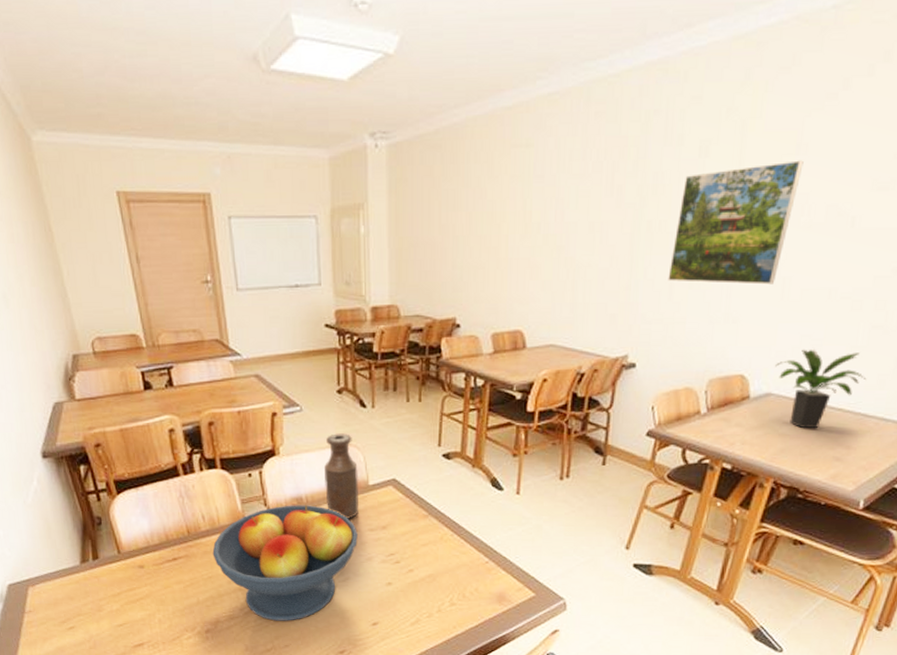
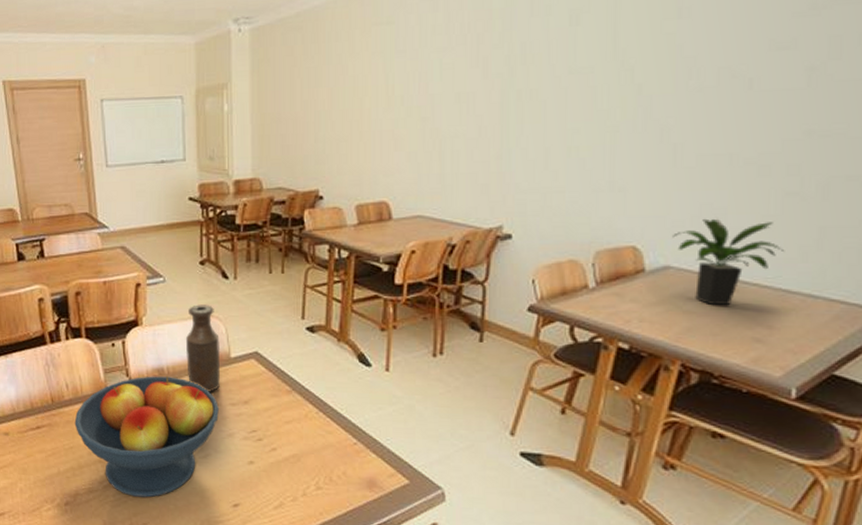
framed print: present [668,160,804,285] -> none [542,24,687,151]

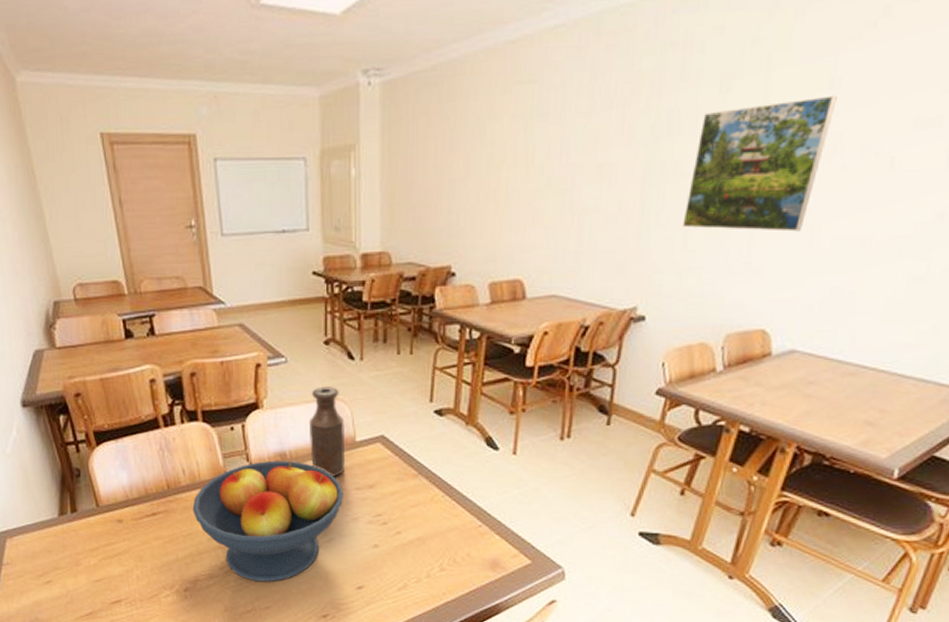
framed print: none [542,24,687,151] -> present [682,95,837,232]
potted plant: present [673,218,785,306] -> none [801,302,905,390]

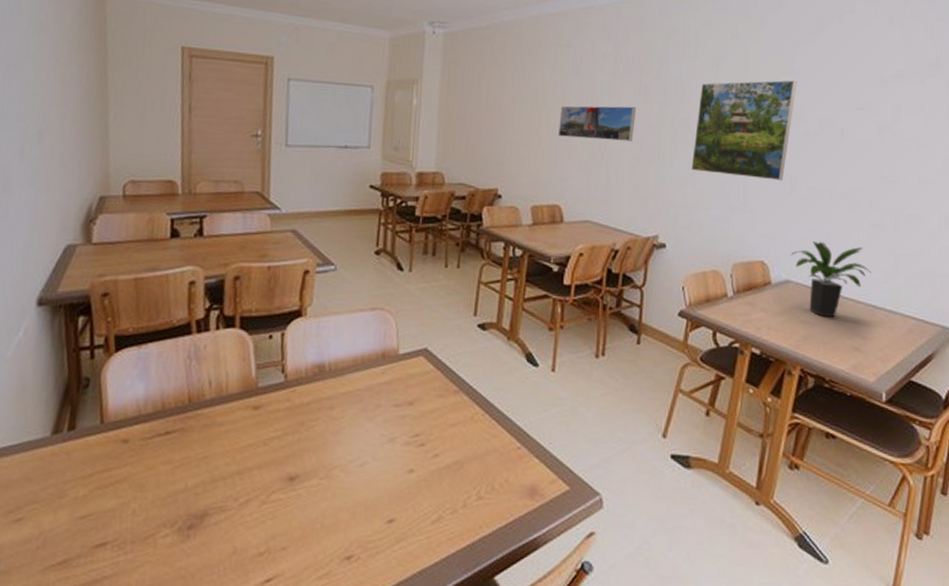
fruit bowl: present [192,460,343,582] -> none [213,373,381,516]
bottle: present [310,386,346,477] -> none [351,296,389,392]
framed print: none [520,153,616,199] -> present [559,105,636,141]
potted plant: none [801,302,905,390] -> present [791,241,872,318]

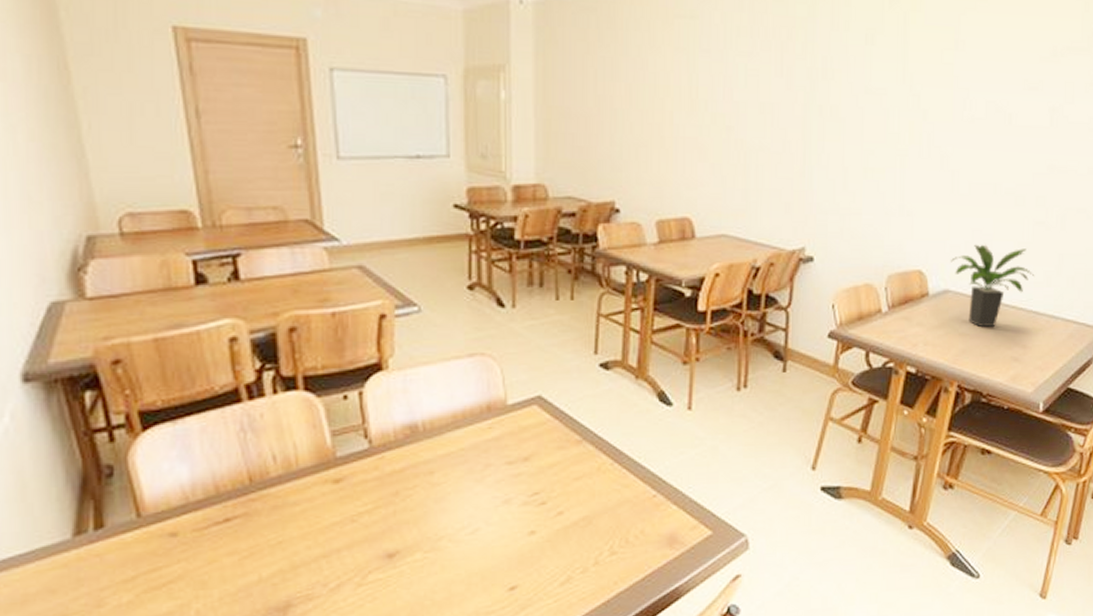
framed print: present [559,105,636,141] -> none [686,93,777,137]
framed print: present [691,80,797,181] -> none [842,55,962,177]

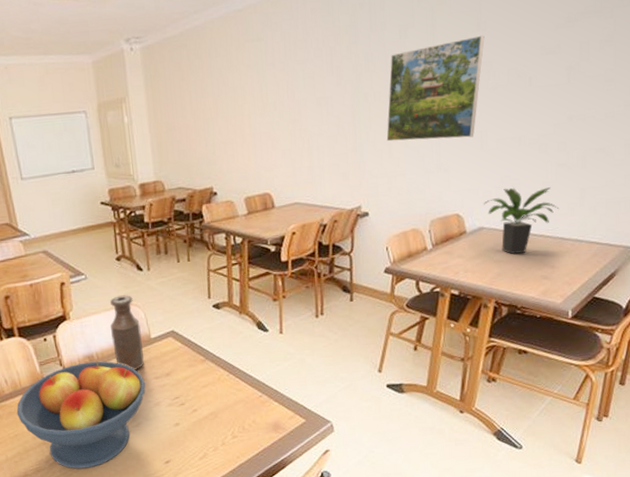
fruit bowl: none [285,434,491,597] -> present [16,361,146,469]
bottle: none [449,340,495,450] -> present [109,295,144,370]
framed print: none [842,55,962,177] -> present [386,35,485,142]

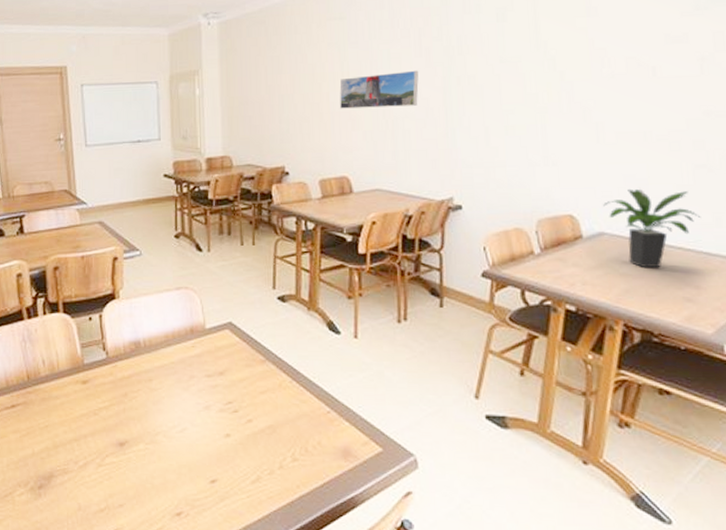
fruit bowl: present [16,361,146,469] -> none [50,349,195,477]
bottle: present [109,295,144,370] -> none [162,277,196,364]
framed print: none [259,89,331,130] -> present [339,70,419,109]
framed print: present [386,35,485,142] -> none [482,21,596,130]

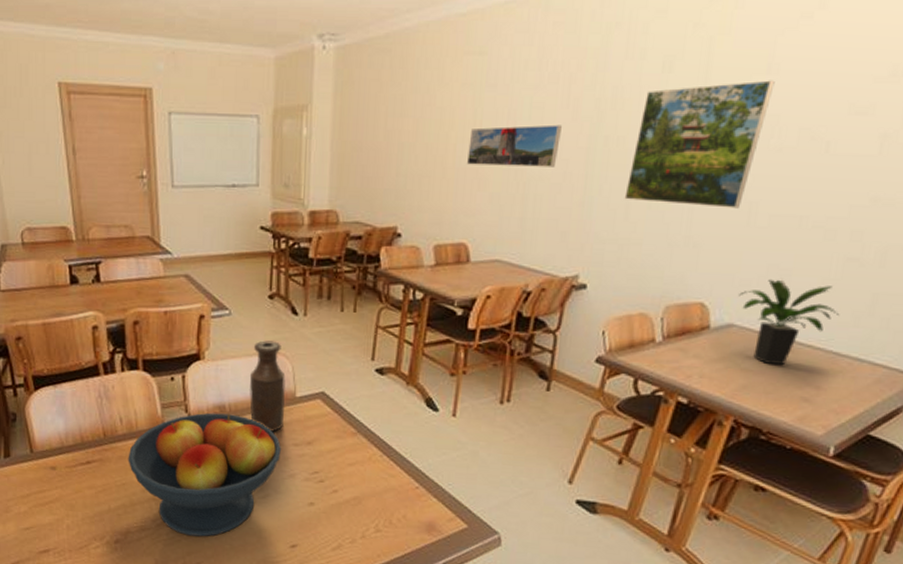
fruit bowl: none [50,349,195,477] -> present [128,413,281,537]
bottle: none [162,277,196,364] -> present [249,340,286,432]
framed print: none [482,21,596,130] -> present [624,80,775,209]

